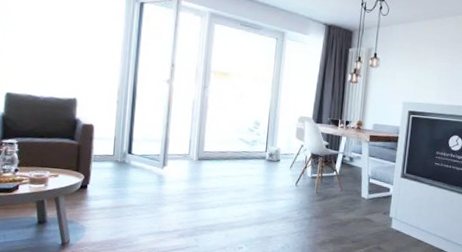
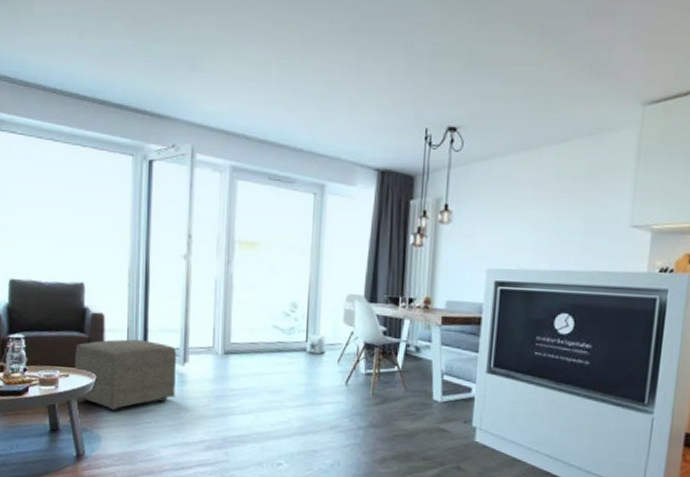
ottoman: none [64,146,157,206] -> present [75,339,176,412]

